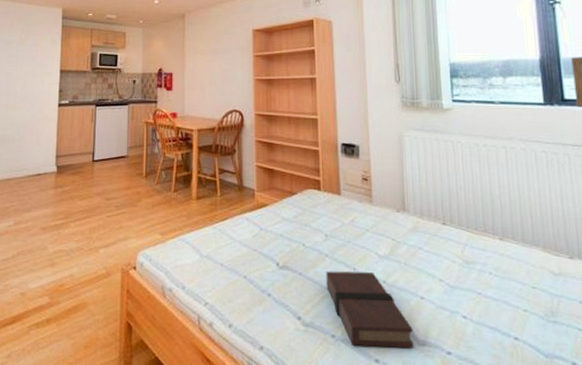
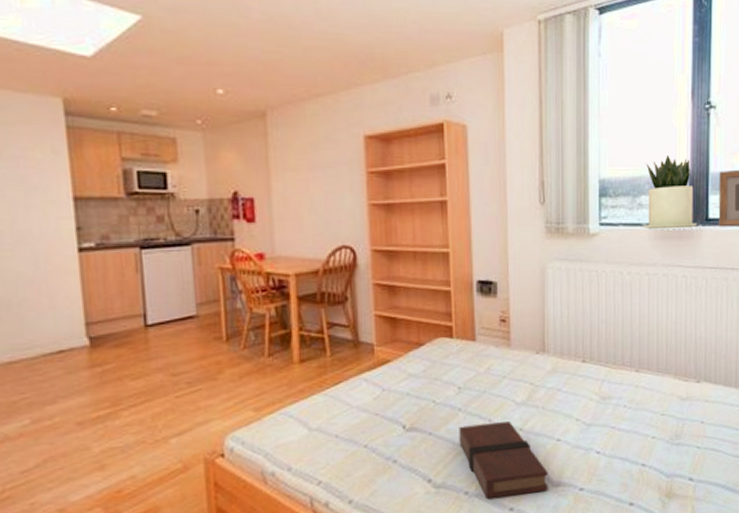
planter: none [494,43,553,107] -> present [644,155,698,230]

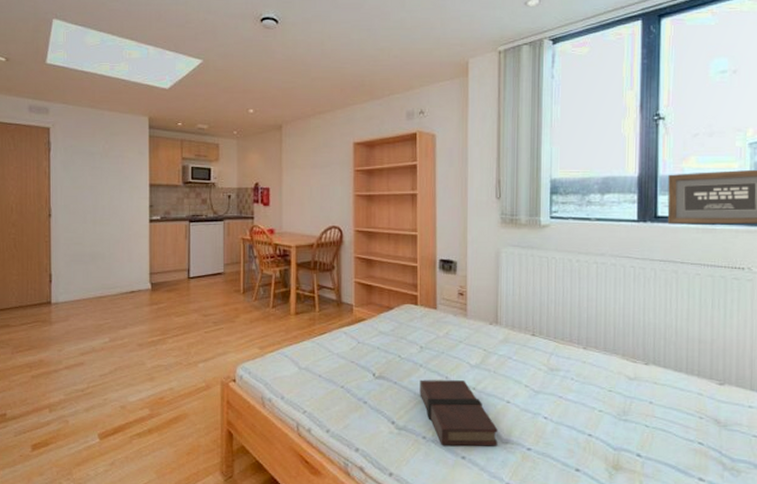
planter: present [644,155,698,230] -> none [593,160,646,224]

